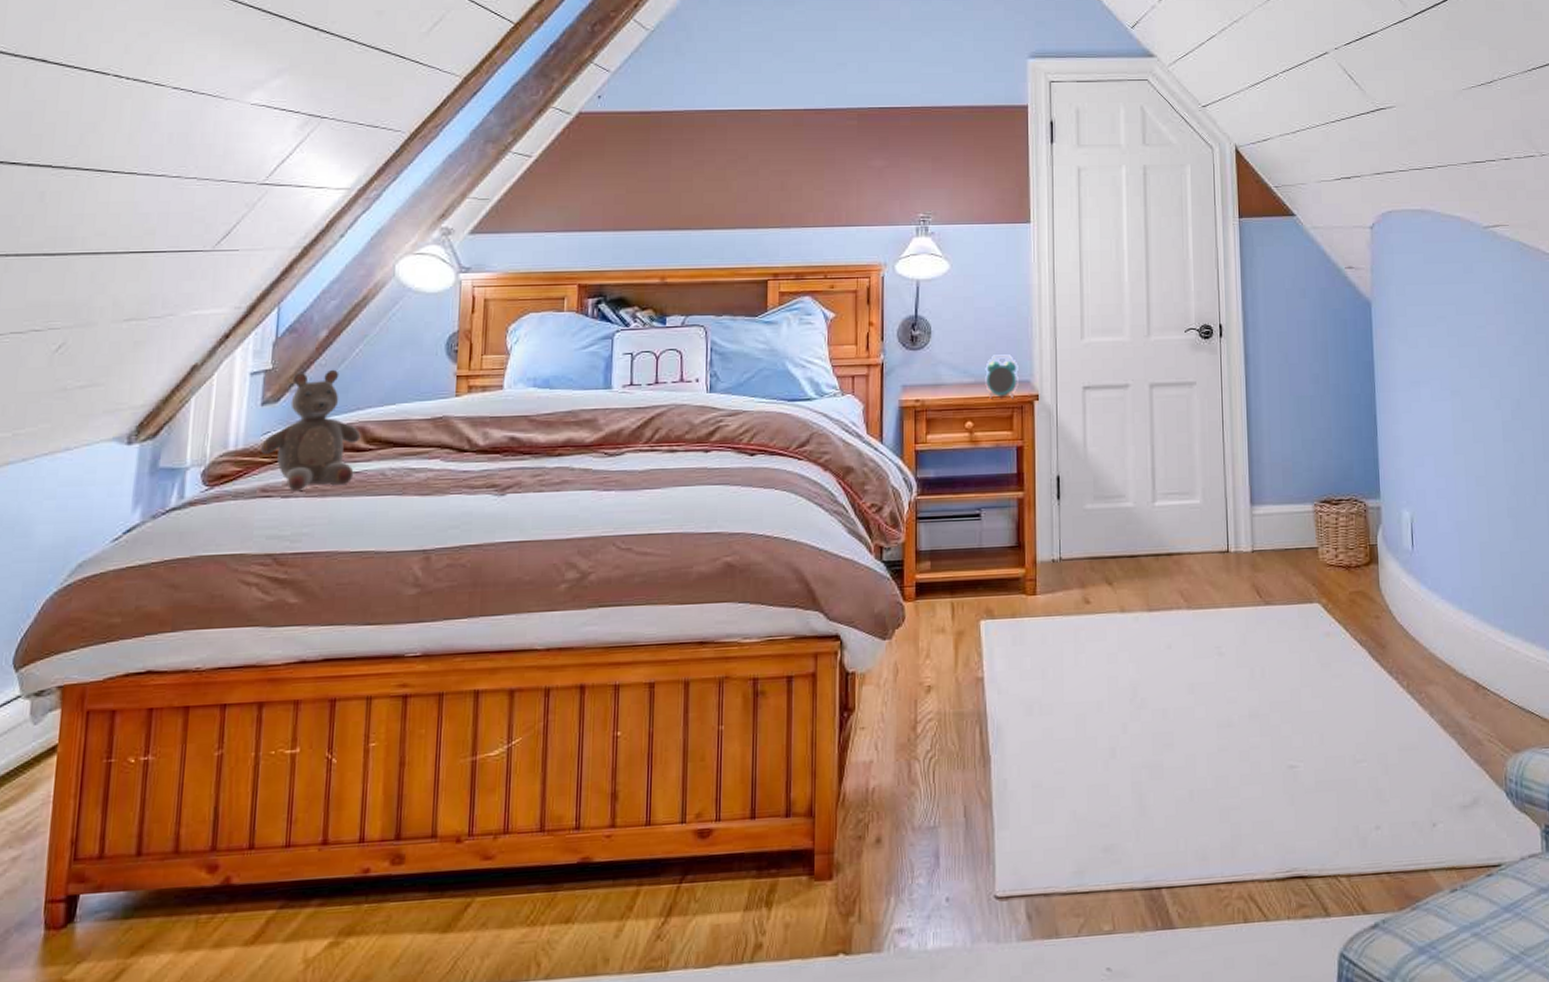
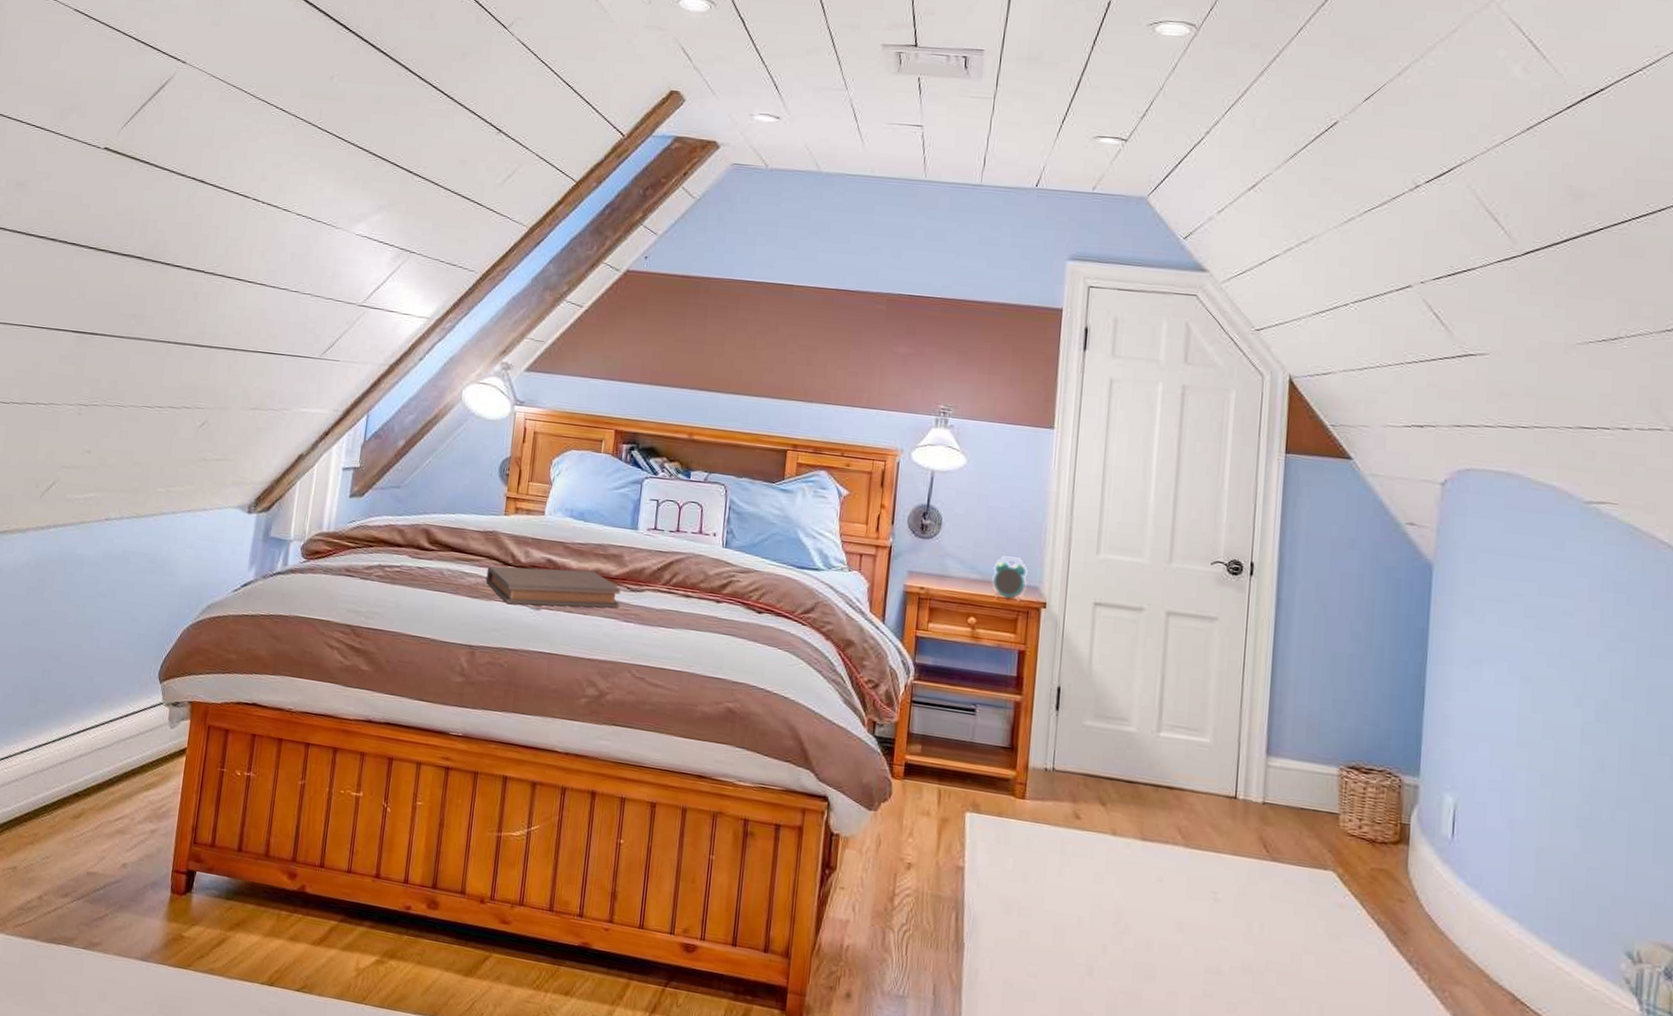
stuffed bear: present [260,369,361,492] -> none [346,474,426,577]
book: none [438,442,597,496] -> present [485,566,621,608]

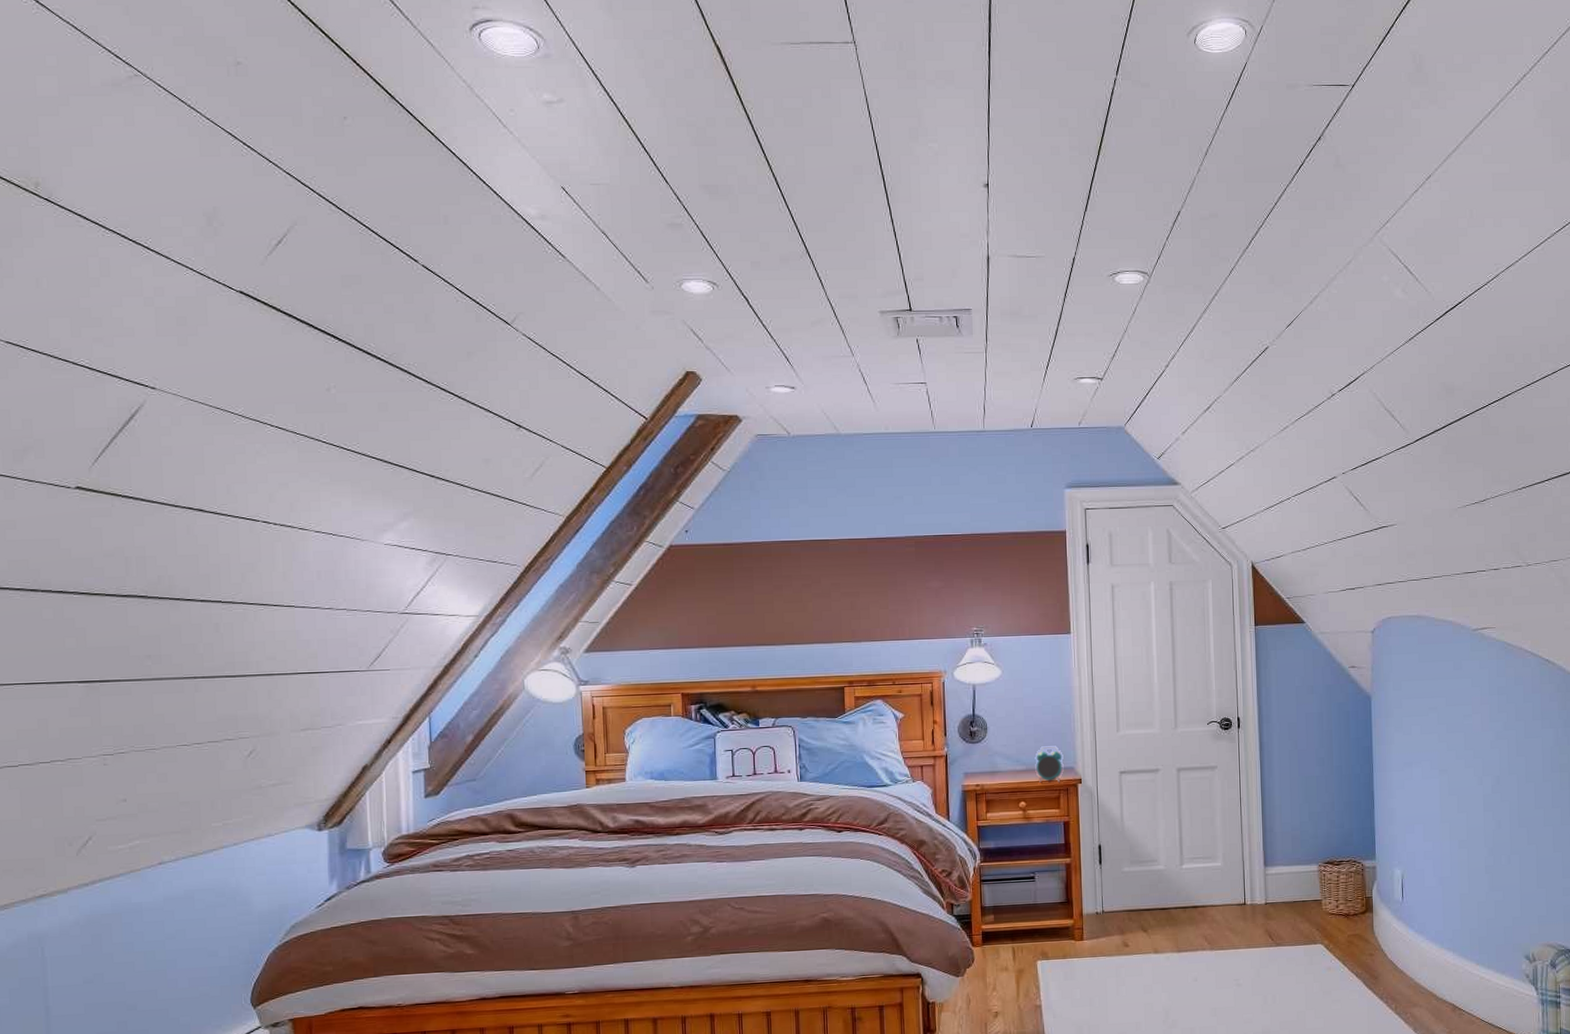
book: present [485,566,621,608] -> none [577,823,710,868]

